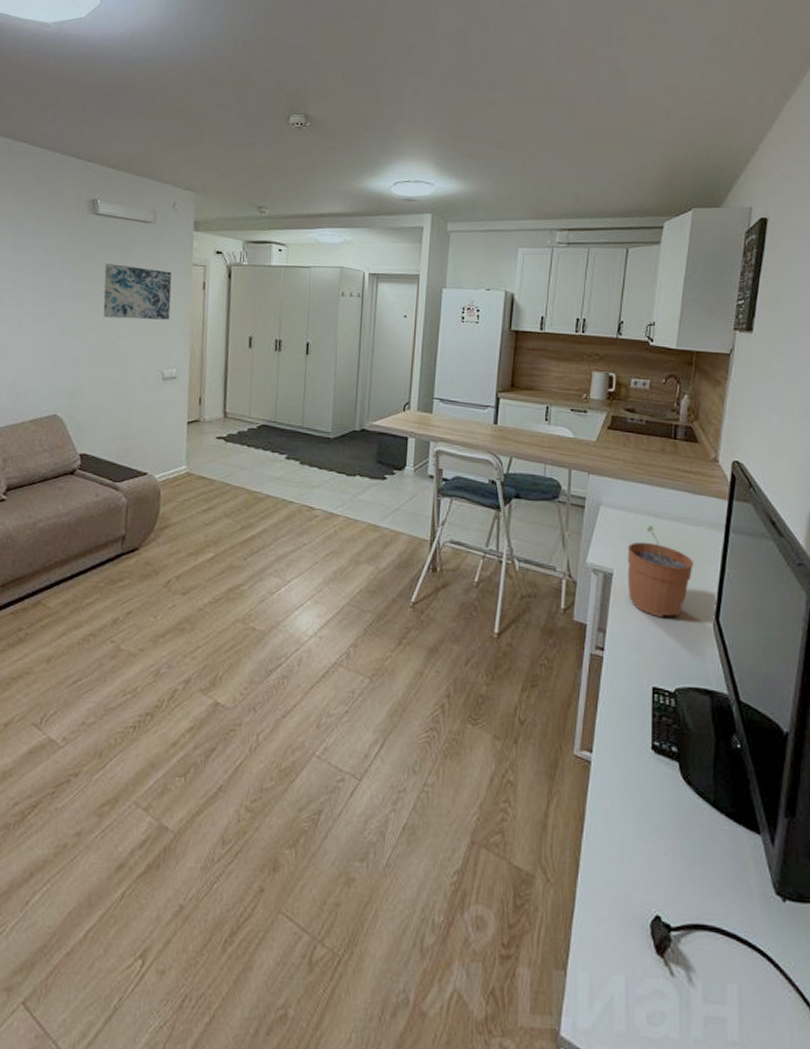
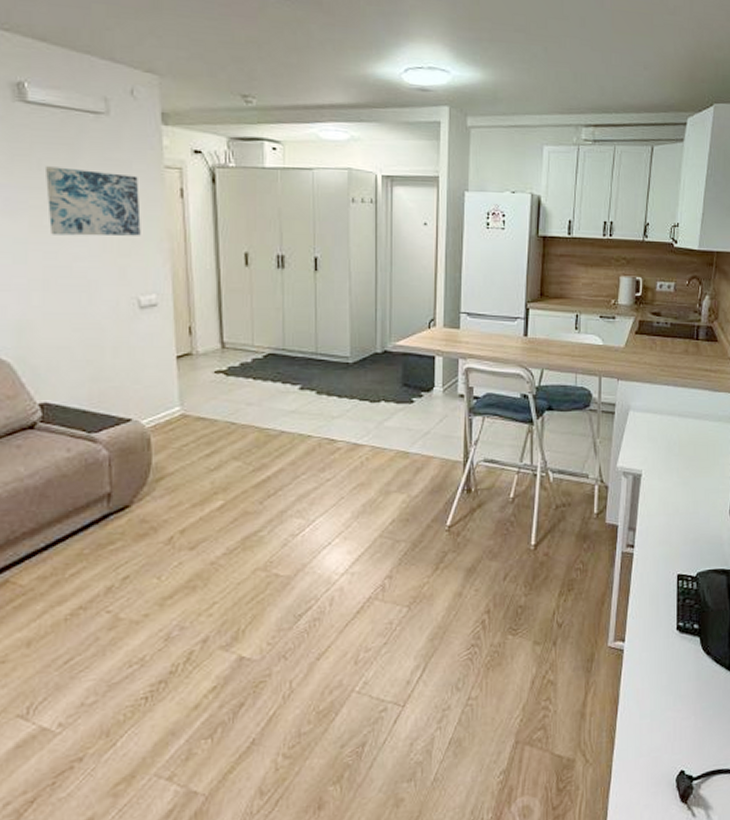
plant pot: present [627,524,693,618] -> none [654,424,713,511]

